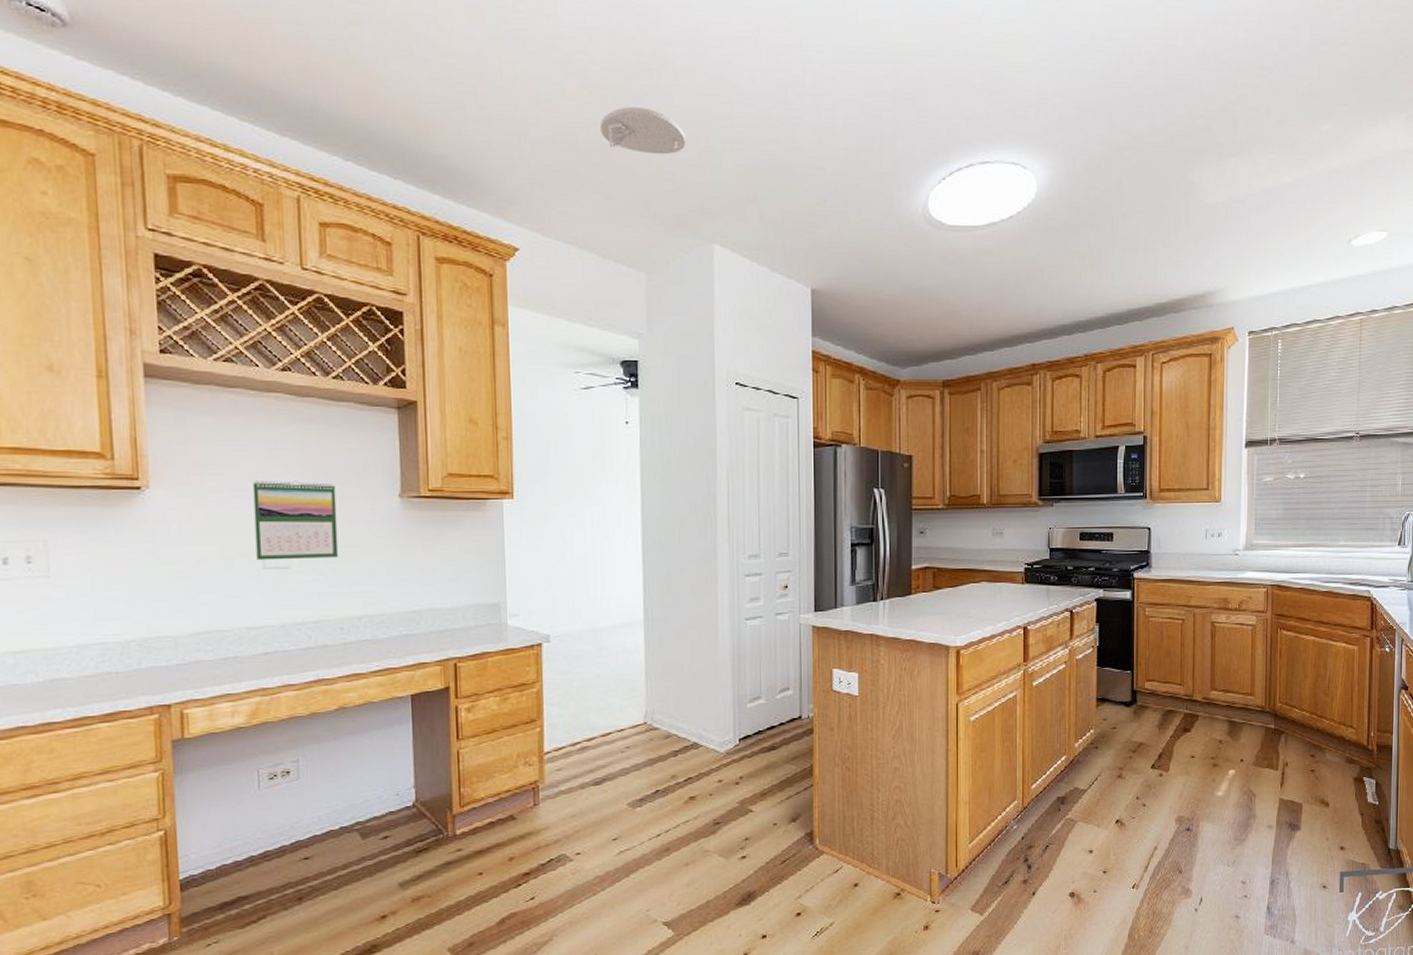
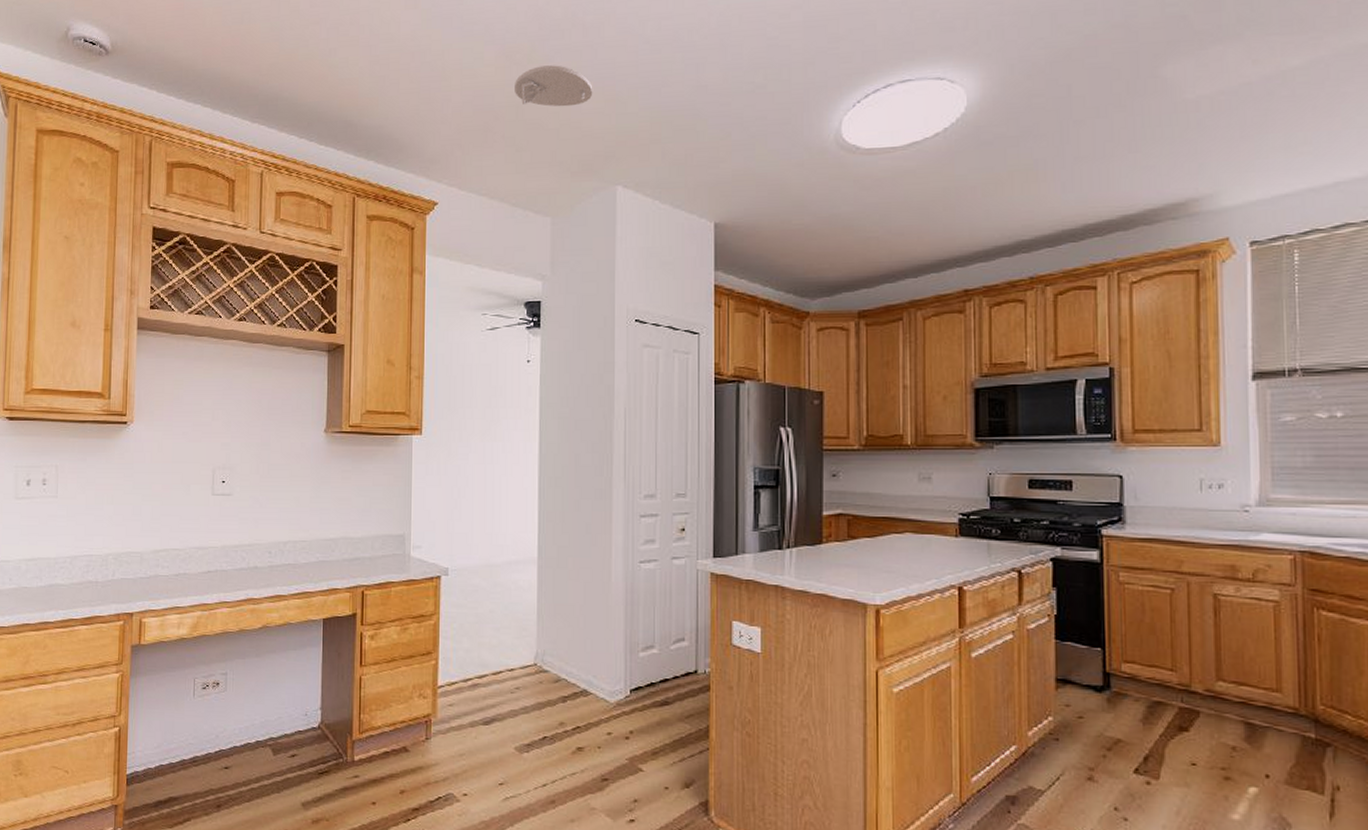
calendar: present [252,481,339,561] -> none [207,417,273,488]

